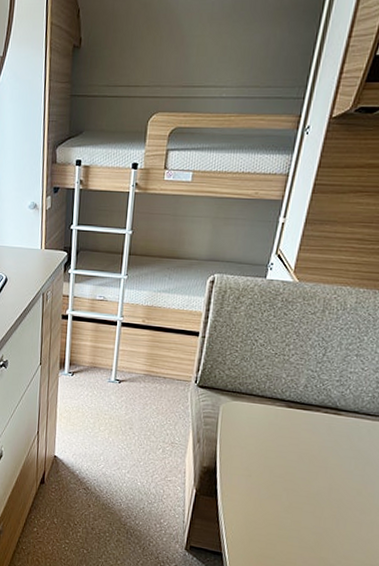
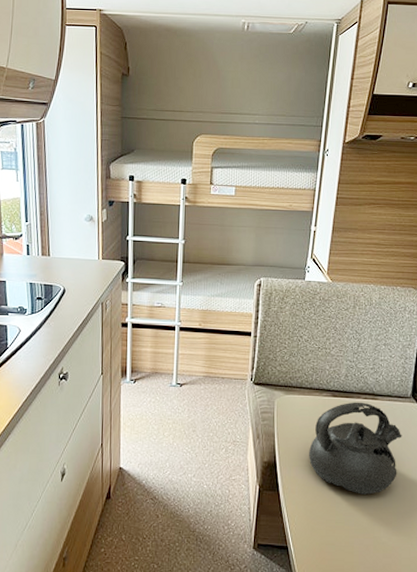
teapot: none [253,415,367,514] -> present [309,402,402,495]

